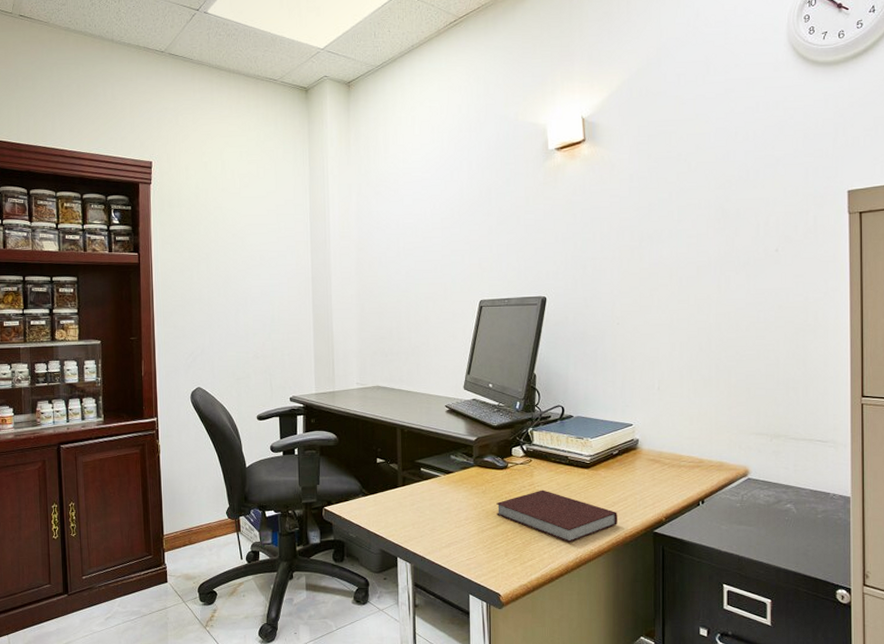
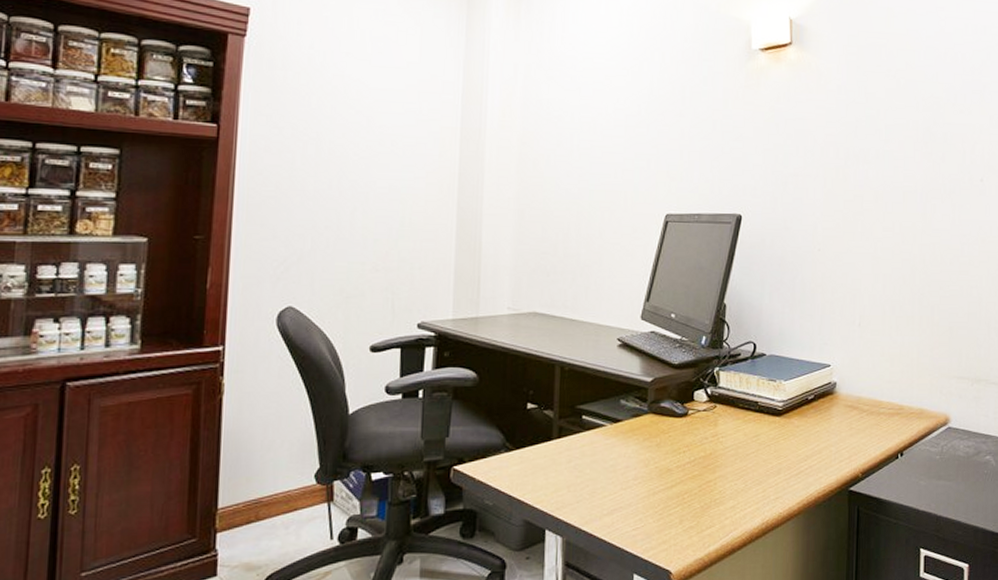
notebook: present [496,490,618,543] -> none [672,441,811,505]

